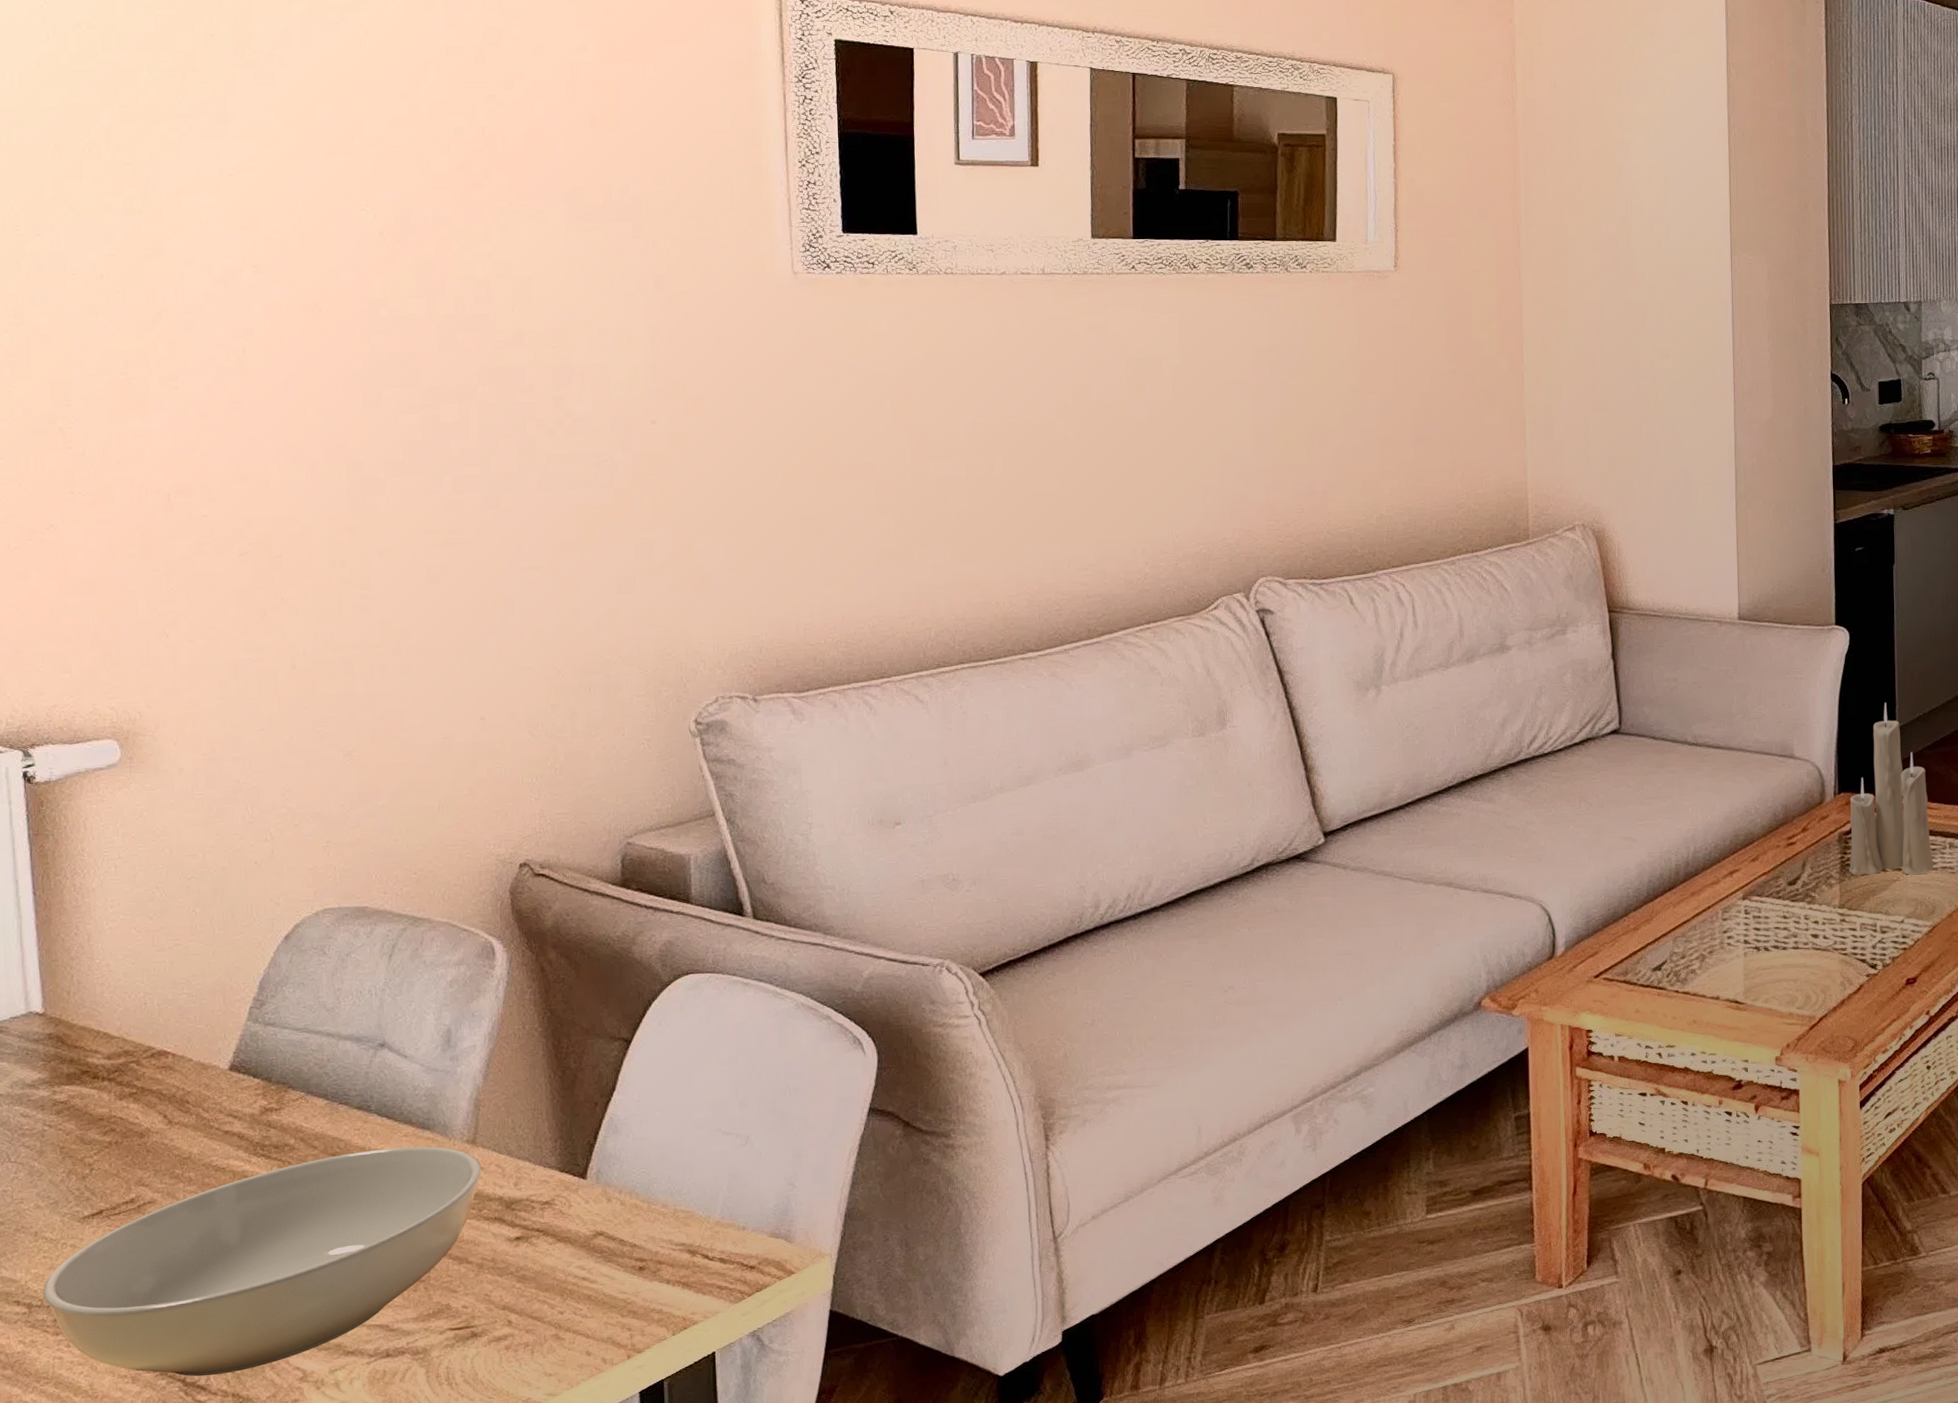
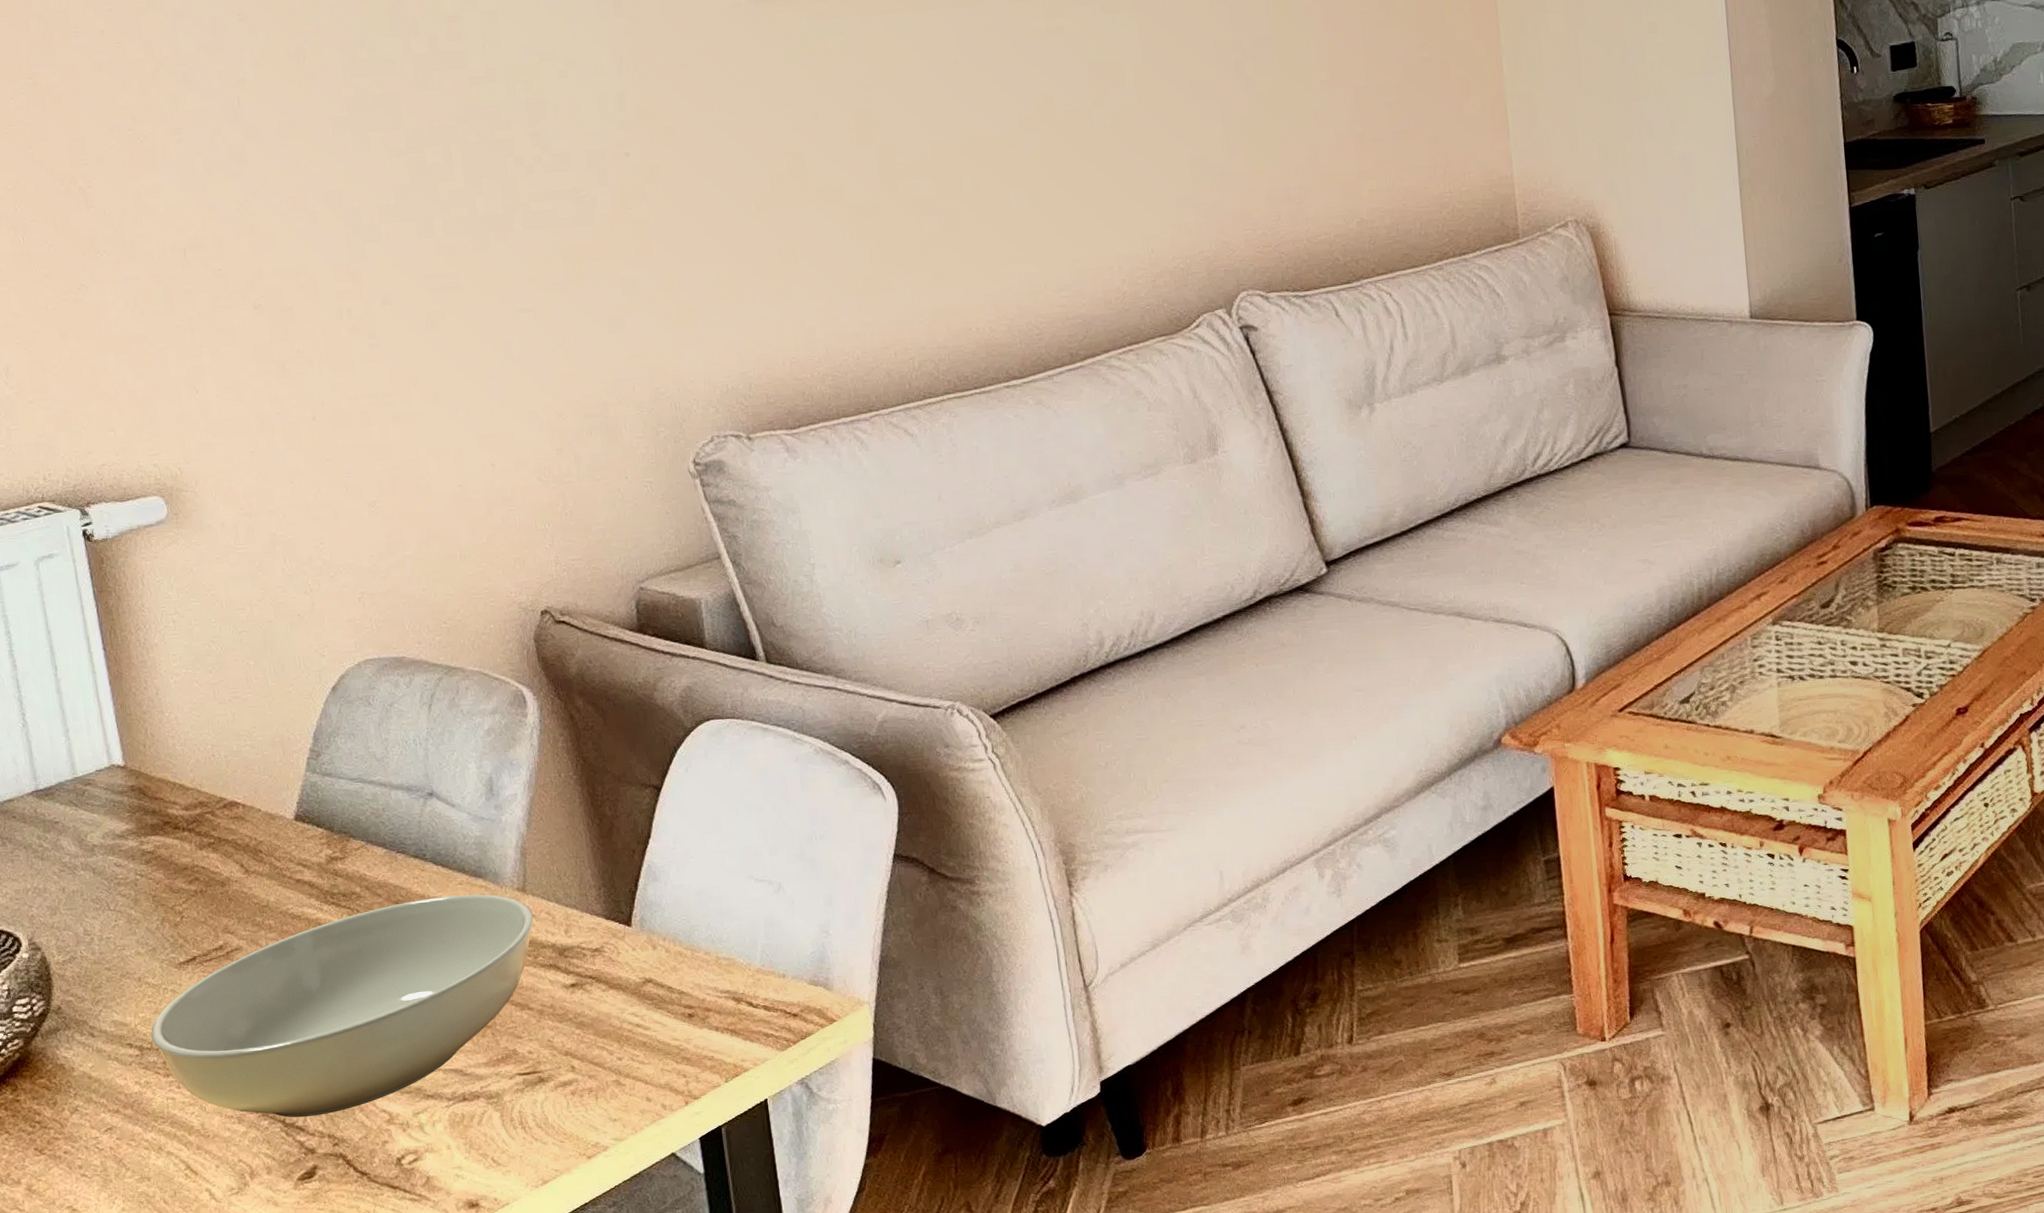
candle: present [1849,702,1934,875] -> none [1883,404,1981,596]

